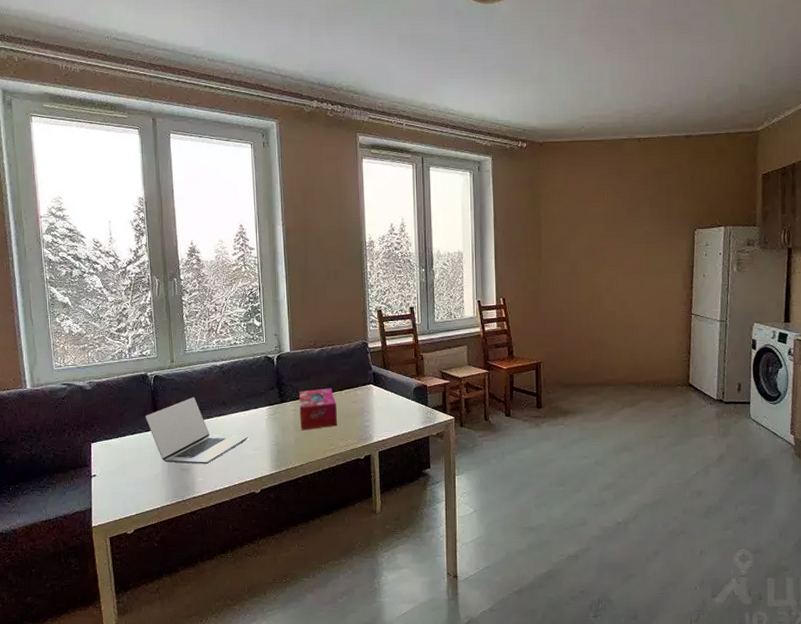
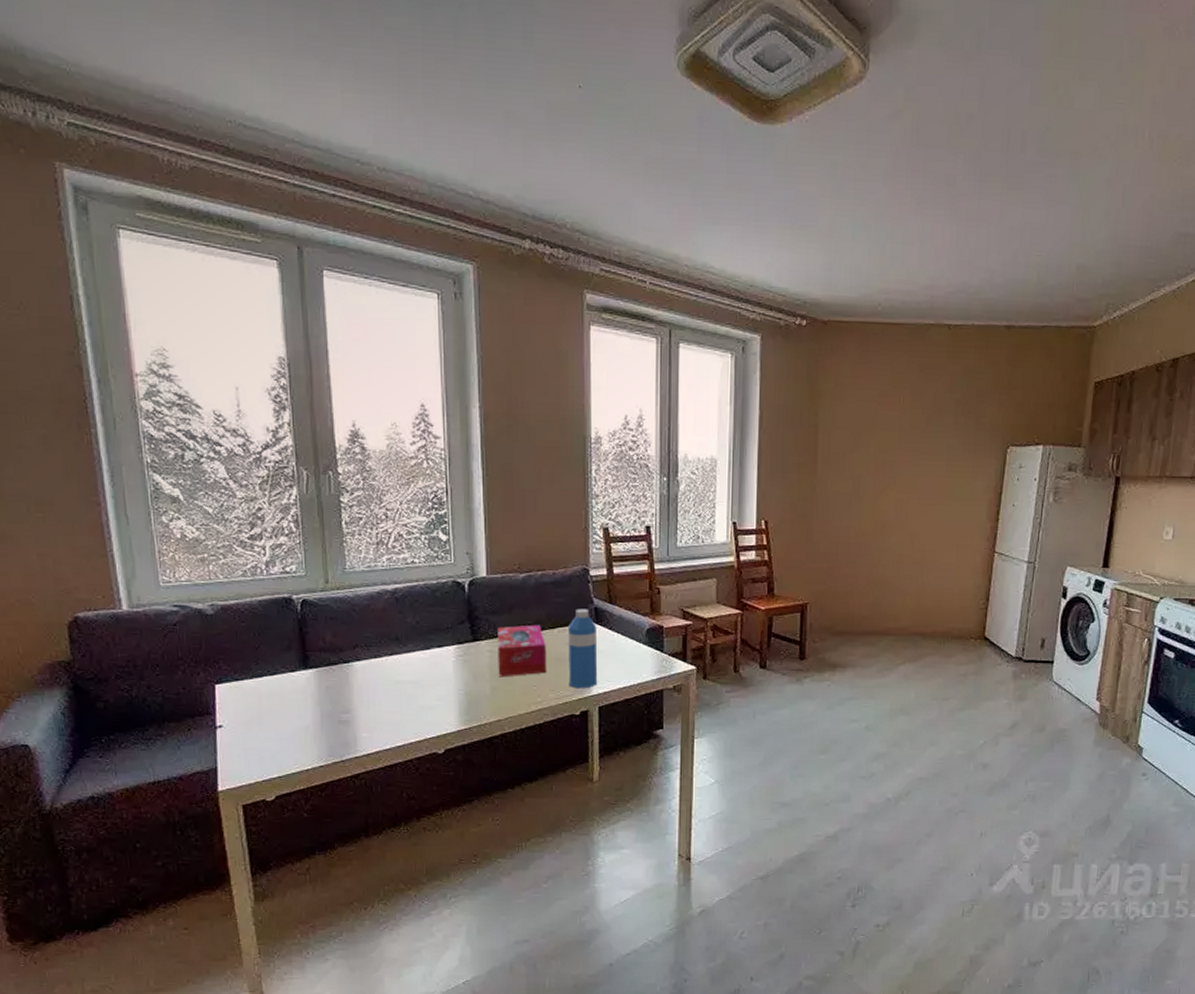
laptop: present [145,396,249,464] -> none [289,629,430,716]
water bottle: none [353,374,377,438] -> present [568,608,598,689]

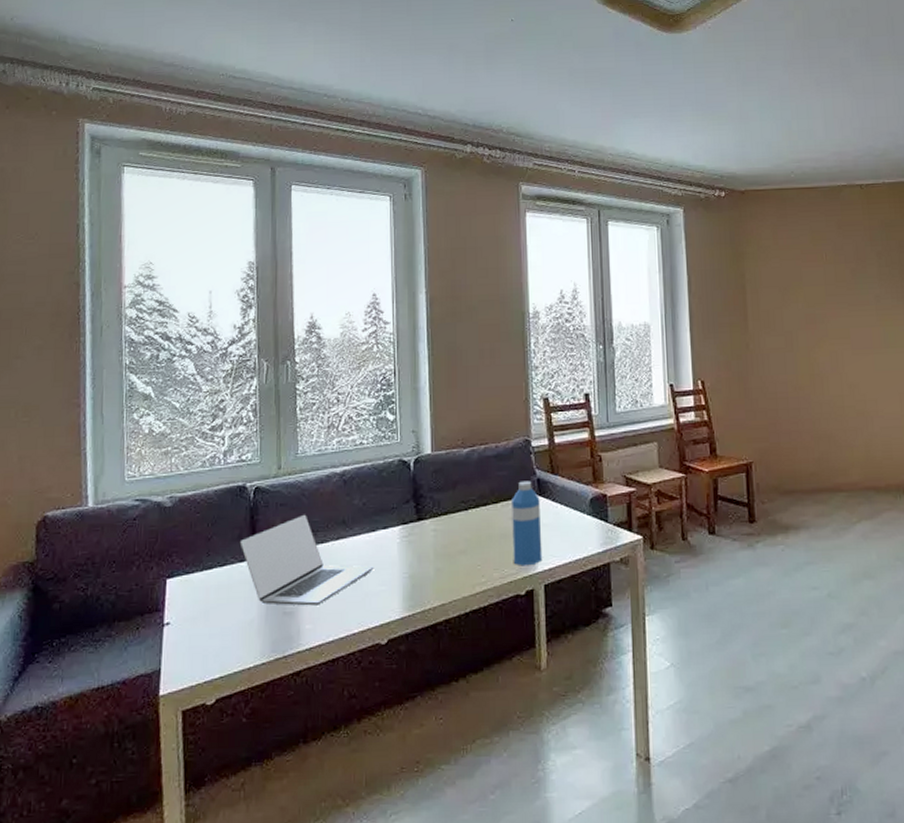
laptop: none [289,629,430,716] -> present [239,514,374,606]
tissue box: present [497,624,546,677] -> none [442,500,490,558]

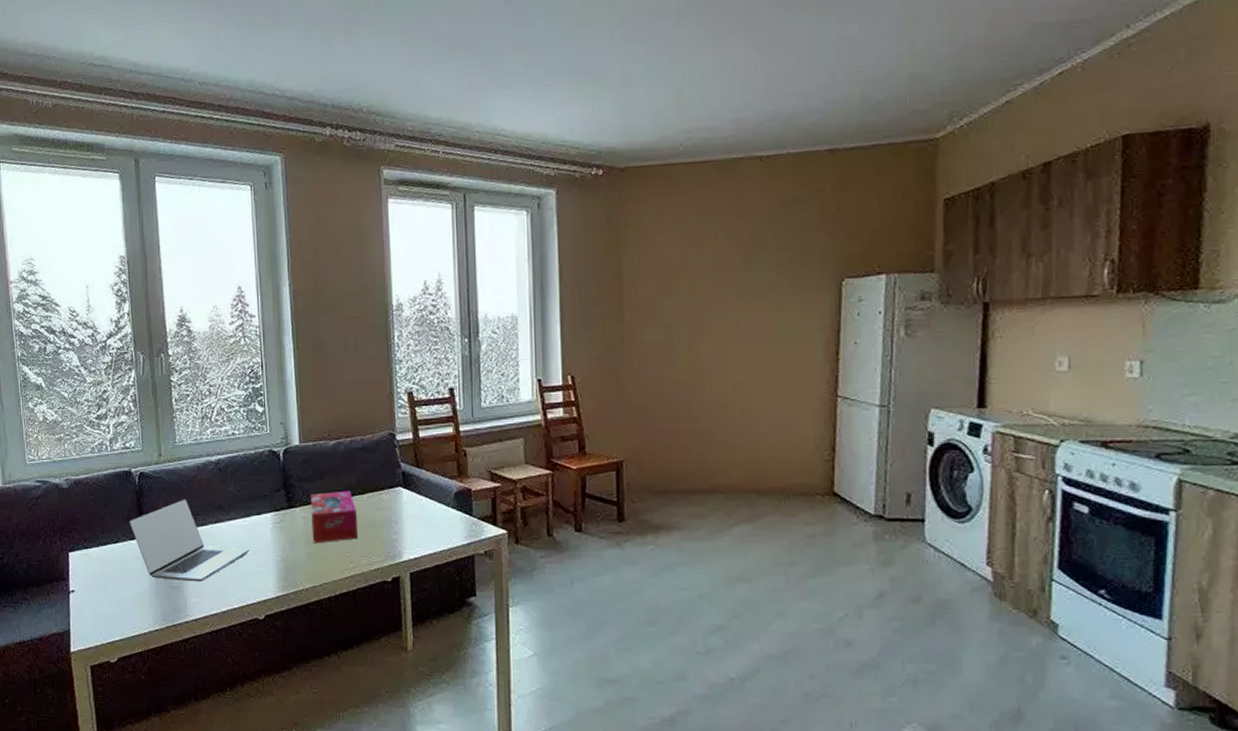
tissue box: none [442,500,490,558] -> present [311,490,357,544]
water bottle: present [512,481,543,566] -> none [377,473,408,555]

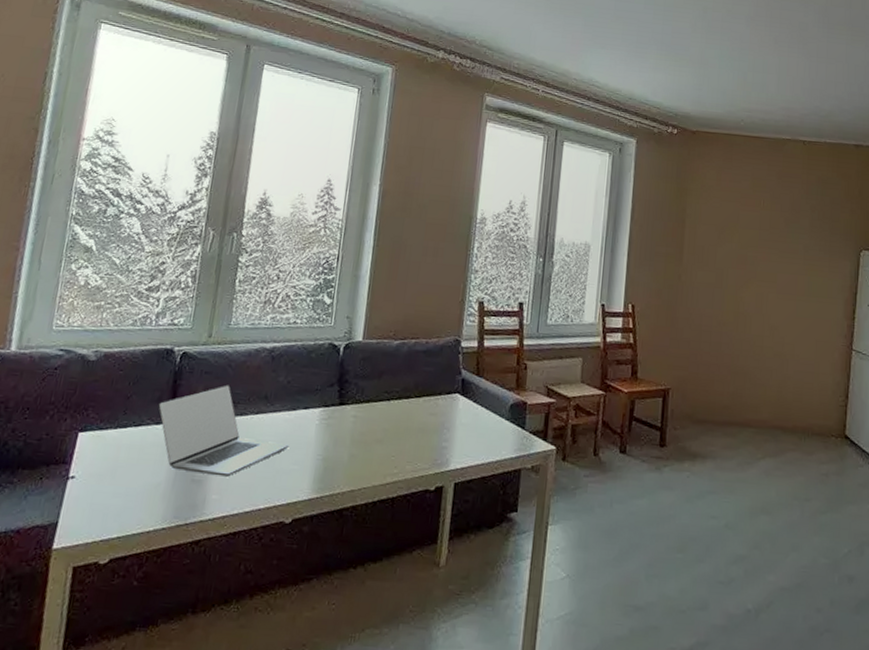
tissue box: present [311,490,357,544] -> none [358,392,410,445]

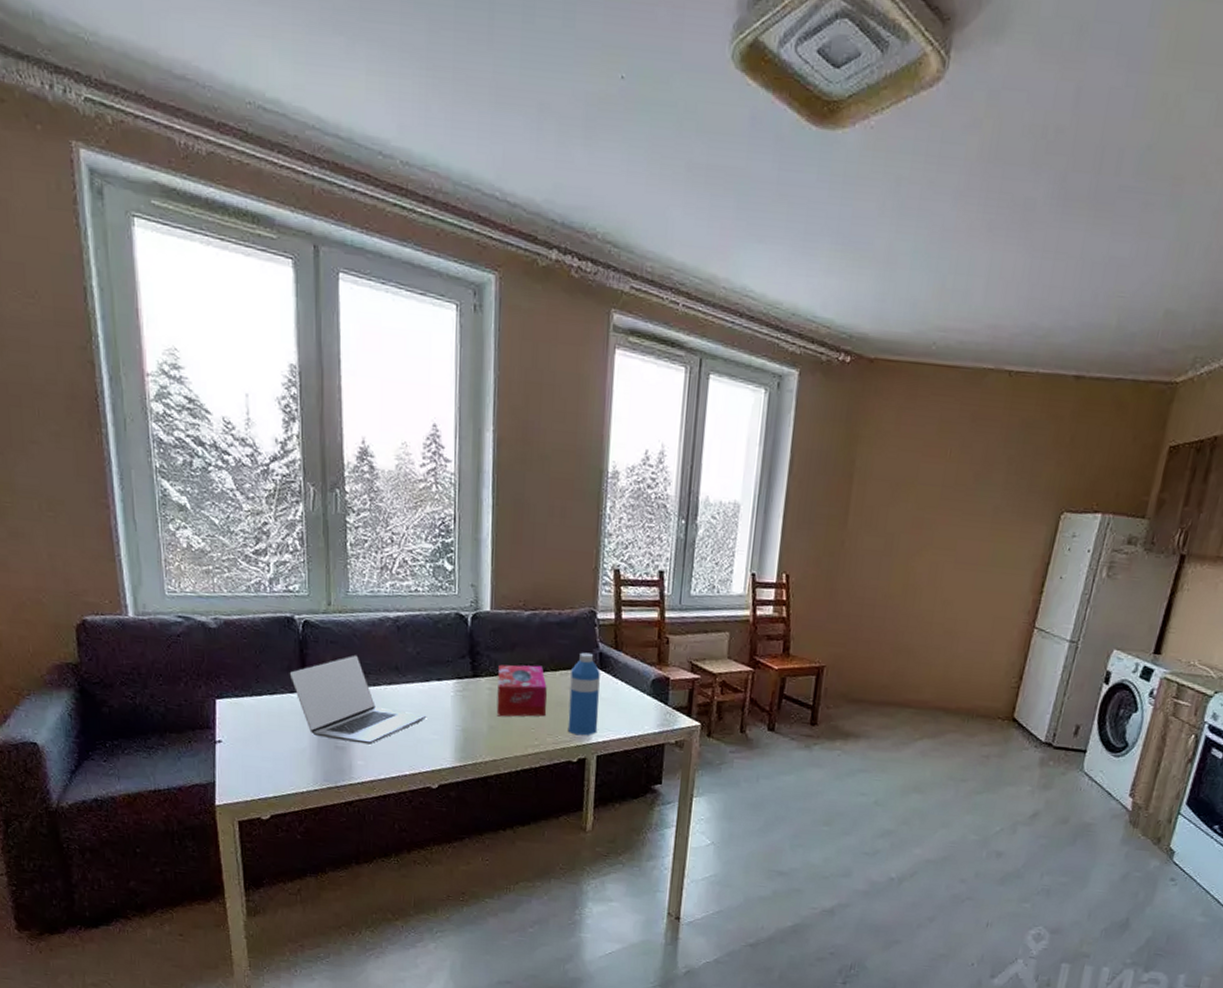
tissue box: none [358,392,410,445] -> present [496,664,547,717]
water bottle: none [427,379,462,463] -> present [567,652,600,736]

